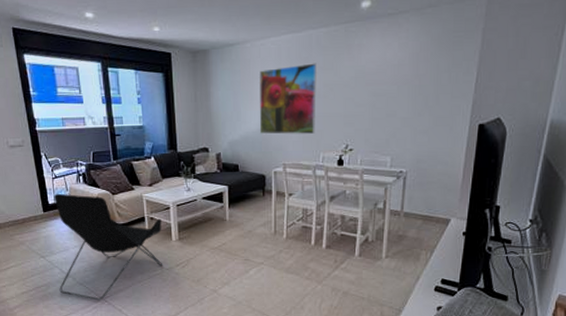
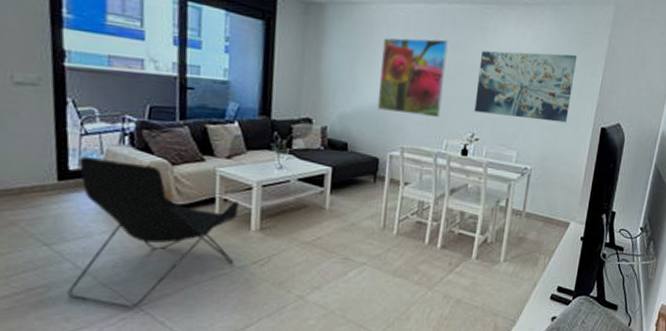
wall art: none [346,55,448,125] -> present [474,50,578,123]

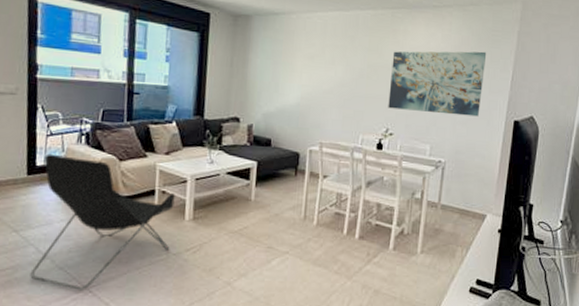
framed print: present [377,37,448,117] -> none [297,42,362,114]

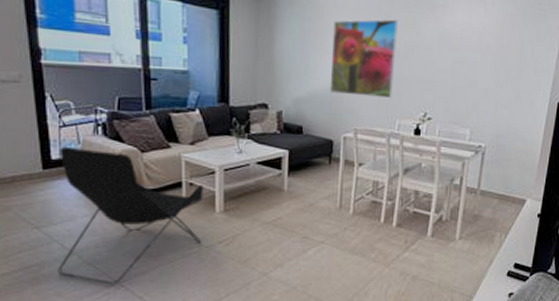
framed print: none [297,42,362,114] -> present [329,19,398,98]
wall art: present [388,51,487,117] -> none [426,27,532,99]

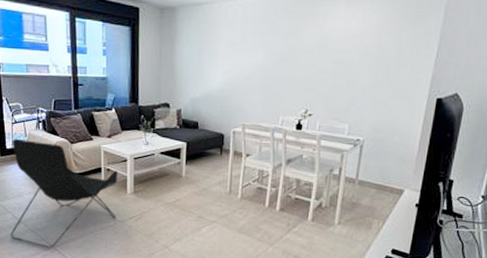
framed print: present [329,19,398,98] -> none [221,27,282,97]

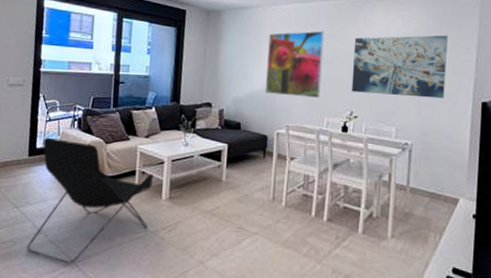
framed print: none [221,27,282,97] -> present [264,31,324,98]
wall art: none [307,29,410,96] -> present [351,35,449,99]

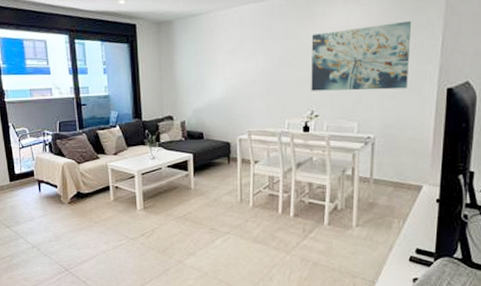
lounge chair: present [26,137,153,265] -> none [20,163,127,272]
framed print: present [264,31,324,98] -> none [223,31,280,102]

